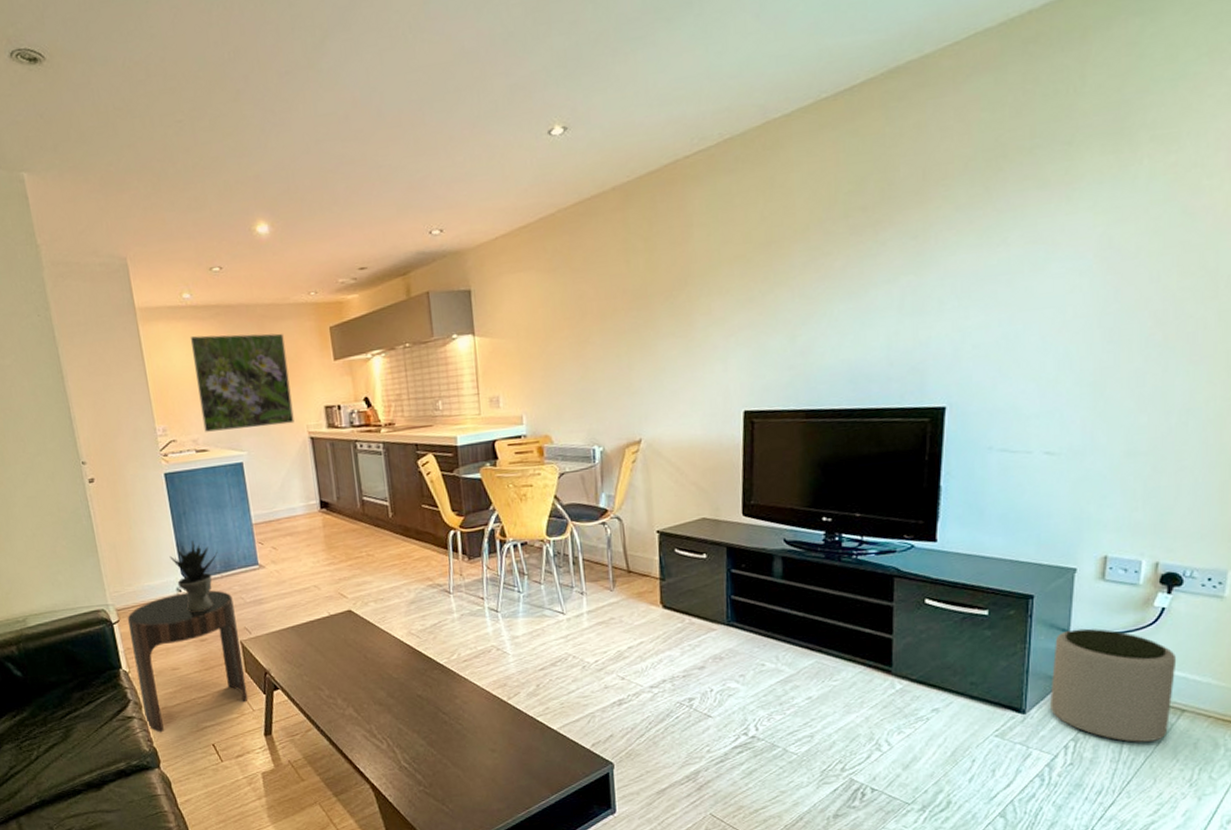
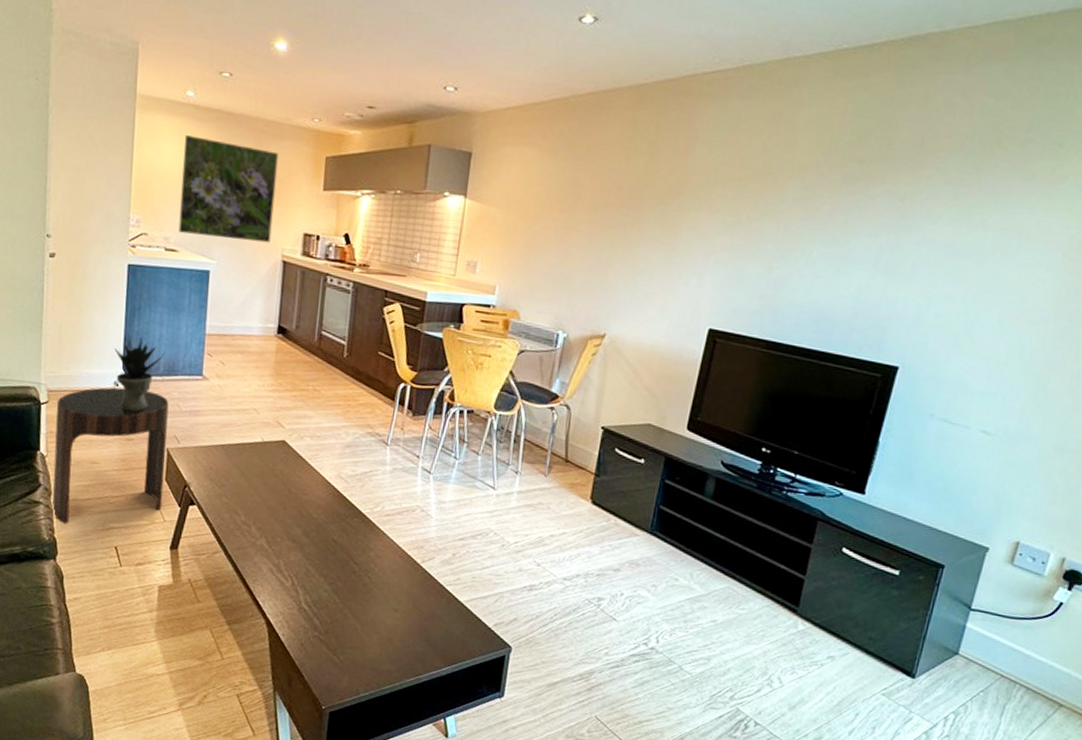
plant pot: present [1050,628,1177,743] -> none [938,606,1065,730]

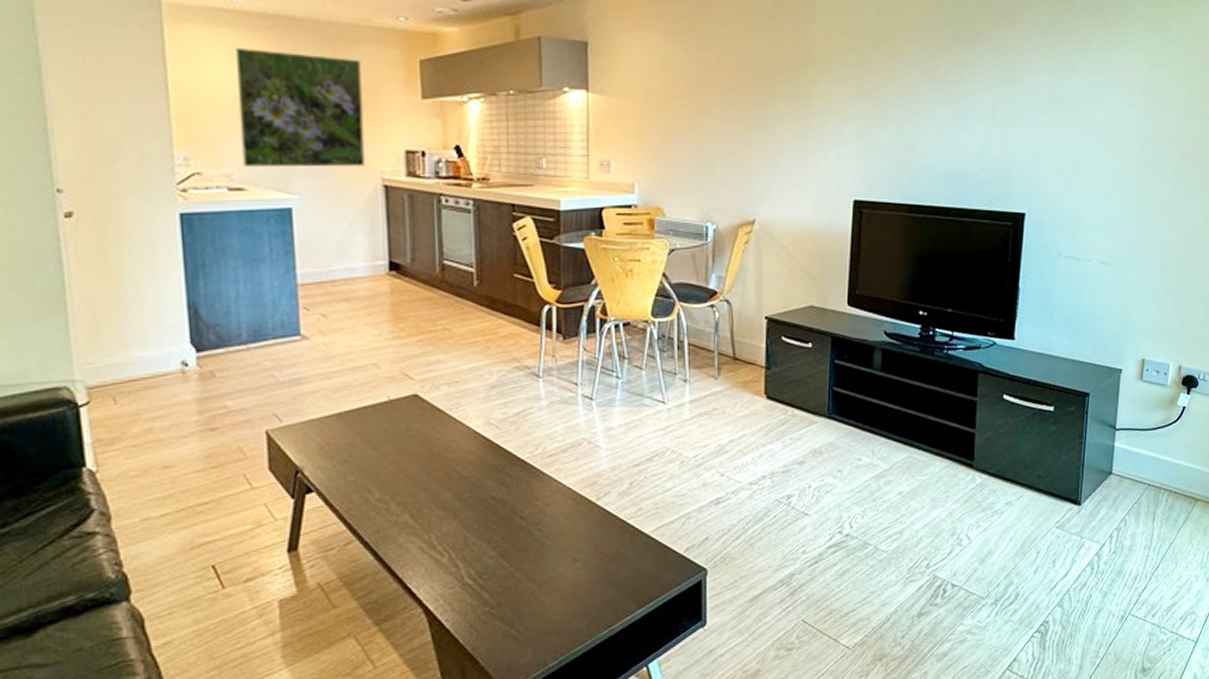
side table: present [52,387,169,525] -> none [102,365,270,553]
potted plant: present [114,337,165,410] -> none [175,301,246,392]

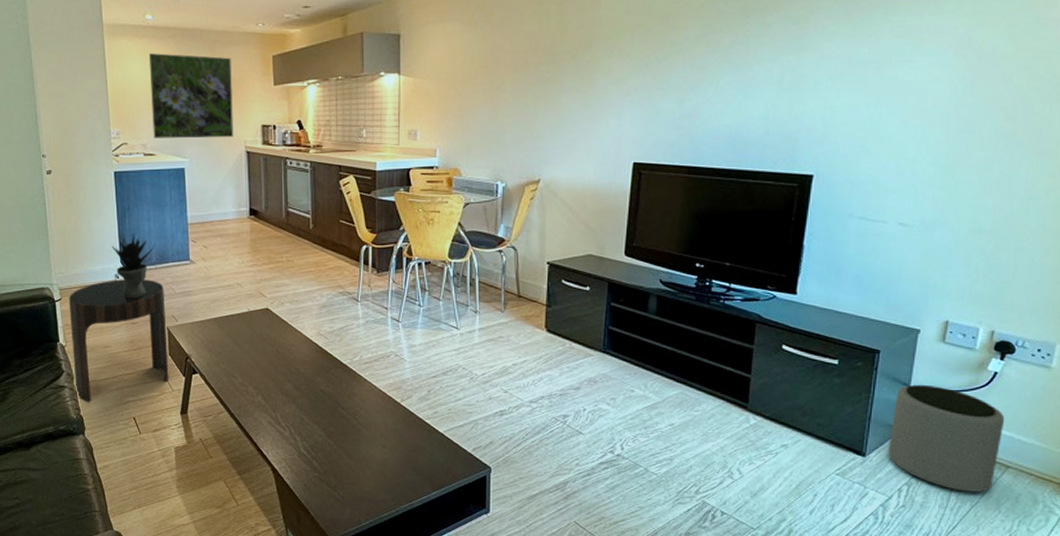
side table: none [102,365,270,553] -> present [68,279,169,403]
potted plant: none [175,301,246,392] -> present [111,234,155,296]
plant pot: none [1100,424,1193,530] -> present [888,384,1005,492]

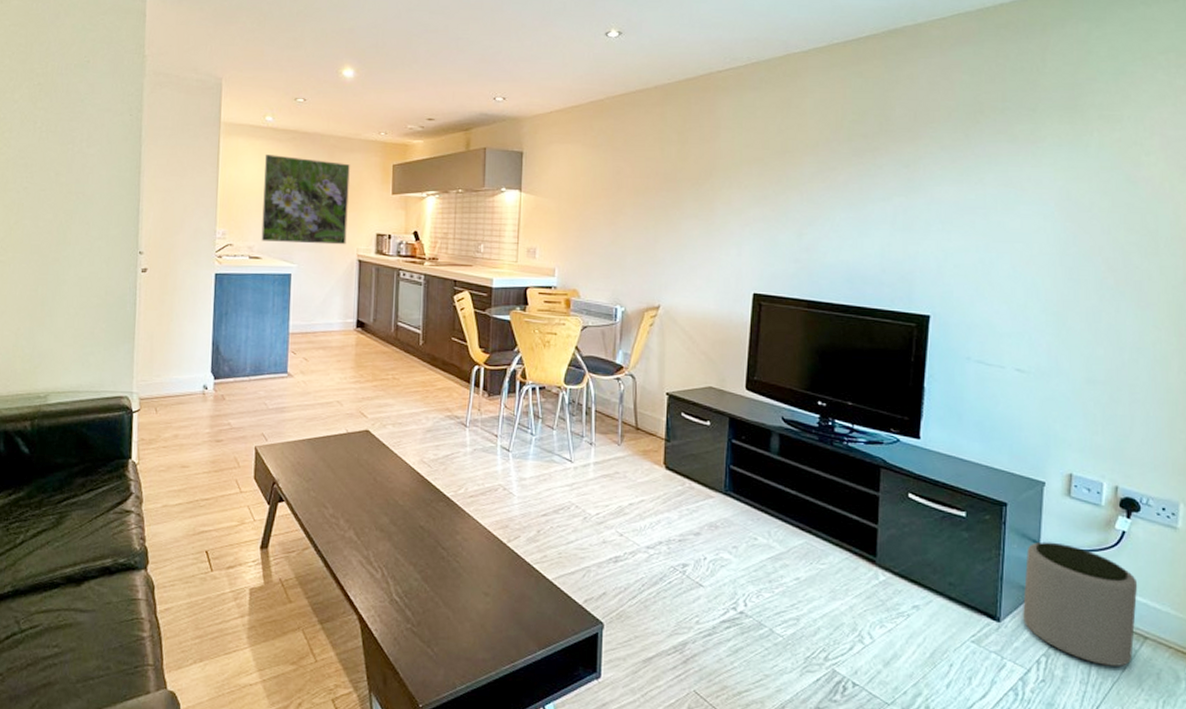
side table: present [68,279,169,403] -> none [143,391,256,532]
potted plant: present [111,234,155,296] -> none [203,341,251,411]

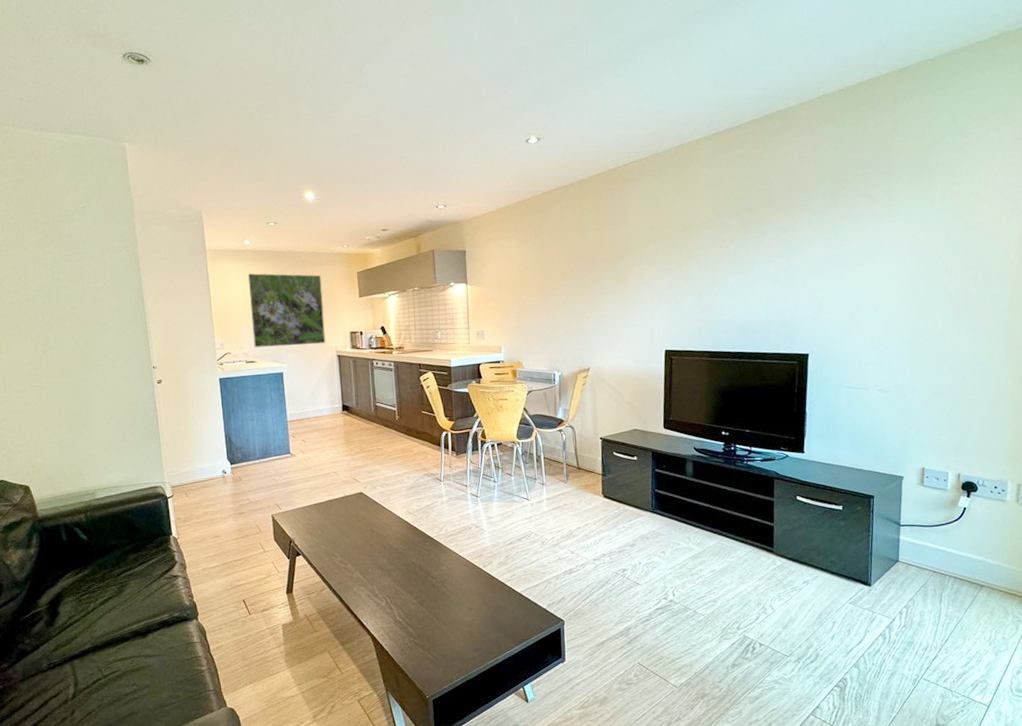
plant pot: present [1023,541,1138,666] -> none [888,522,976,610]

